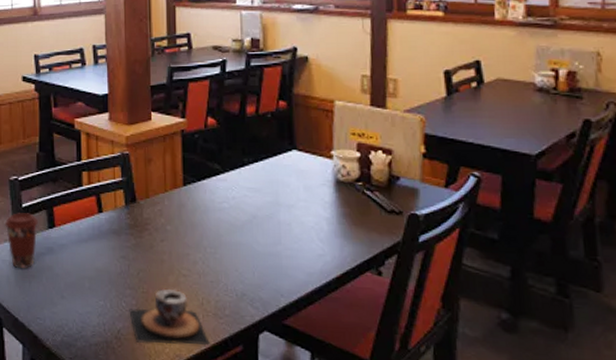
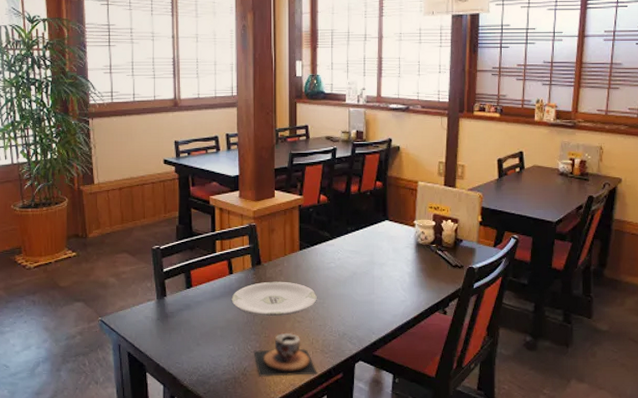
coffee cup: present [5,213,38,268] -> none [148,276,177,322]
plate: none [101,223,207,268] -> present [231,281,317,317]

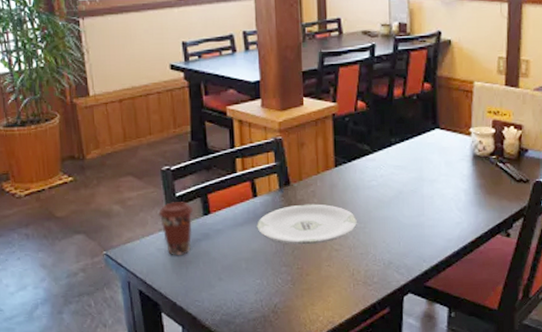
coffee cup: none [148,276,177,322] -> present [159,202,193,255]
teacup: present [253,332,317,378] -> none [285,263,360,315]

